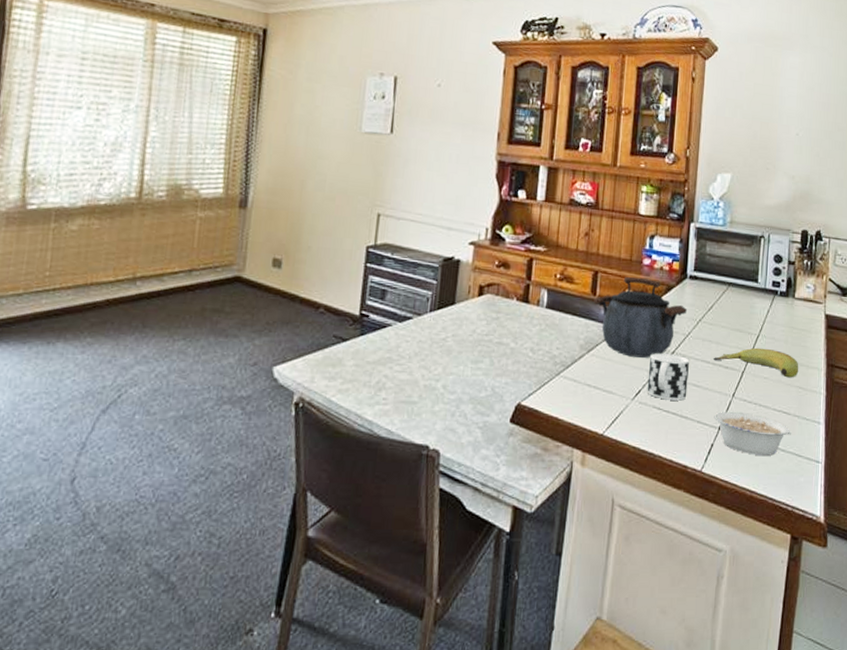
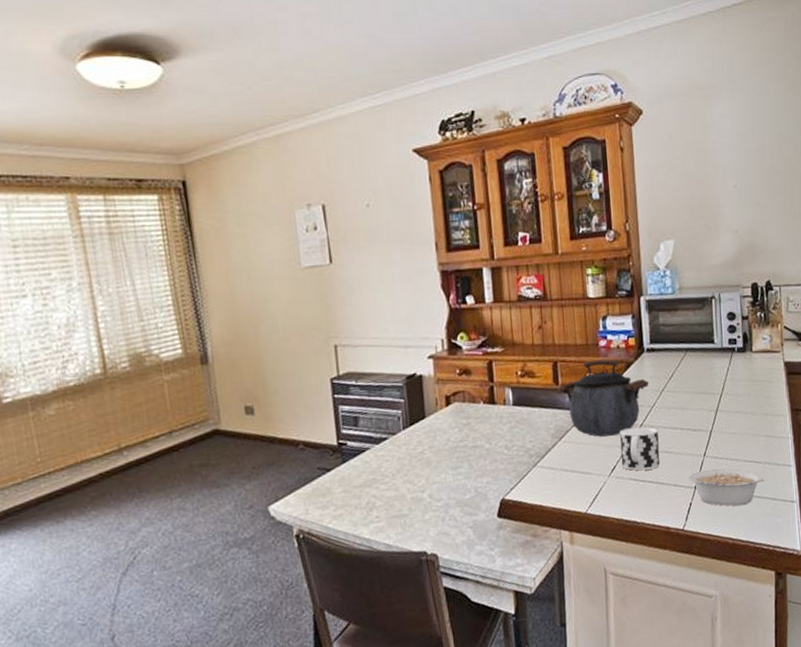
banana: present [713,347,799,378] -> none [680,405,765,429]

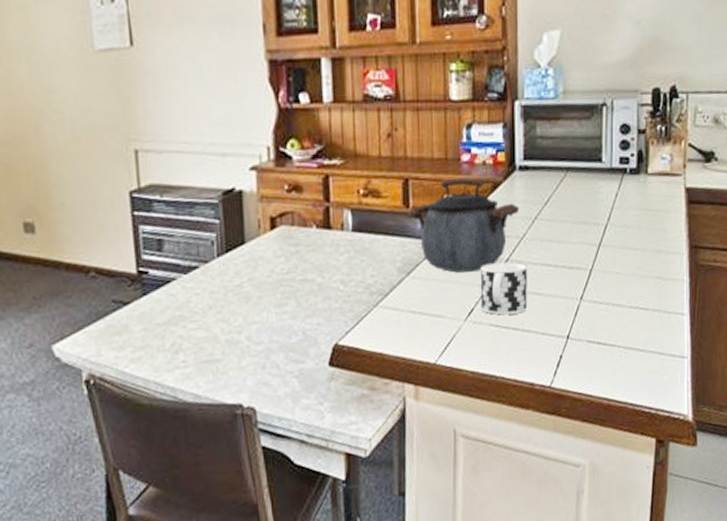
legume: present [688,469,764,506] -> none [560,316,651,361]

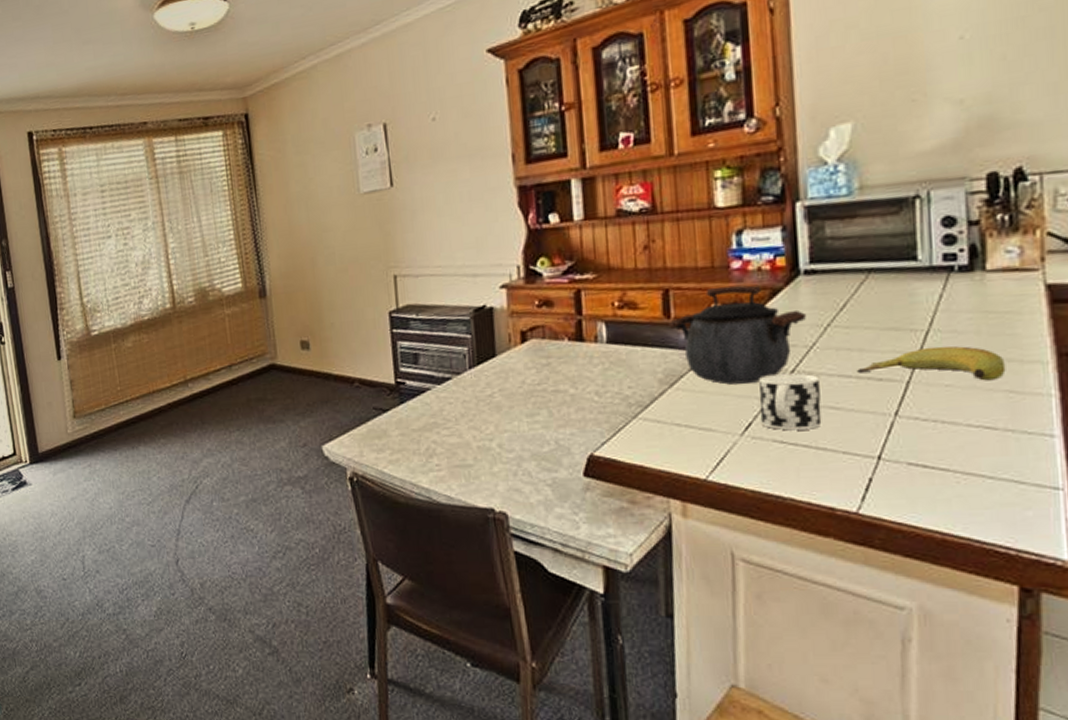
banana: none [554,238,657,269] -> present [856,345,1006,381]

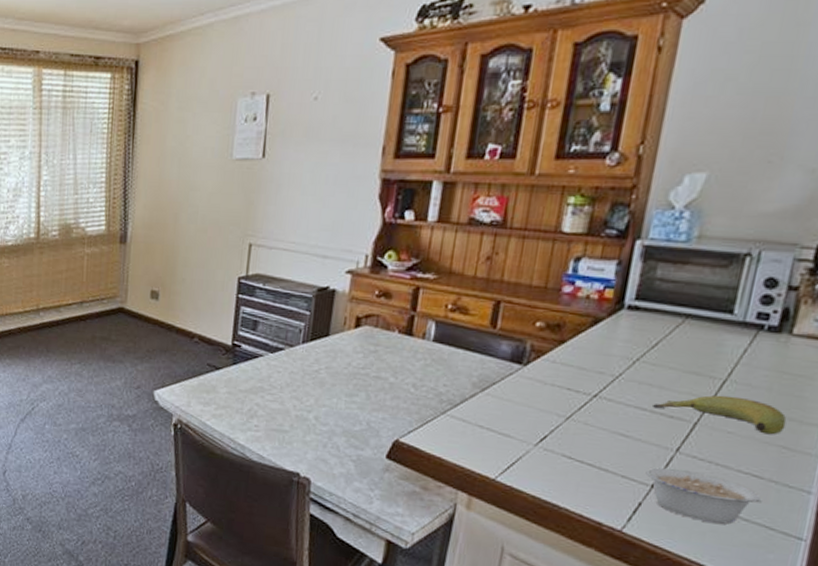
kettle: present [668,285,807,385] -> none [492,307,621,401]
cup: present [759,373,822,431] -> none [555,395,617,451]
legume: none [868,434,1003,487] -> present [645,467,762,524]

